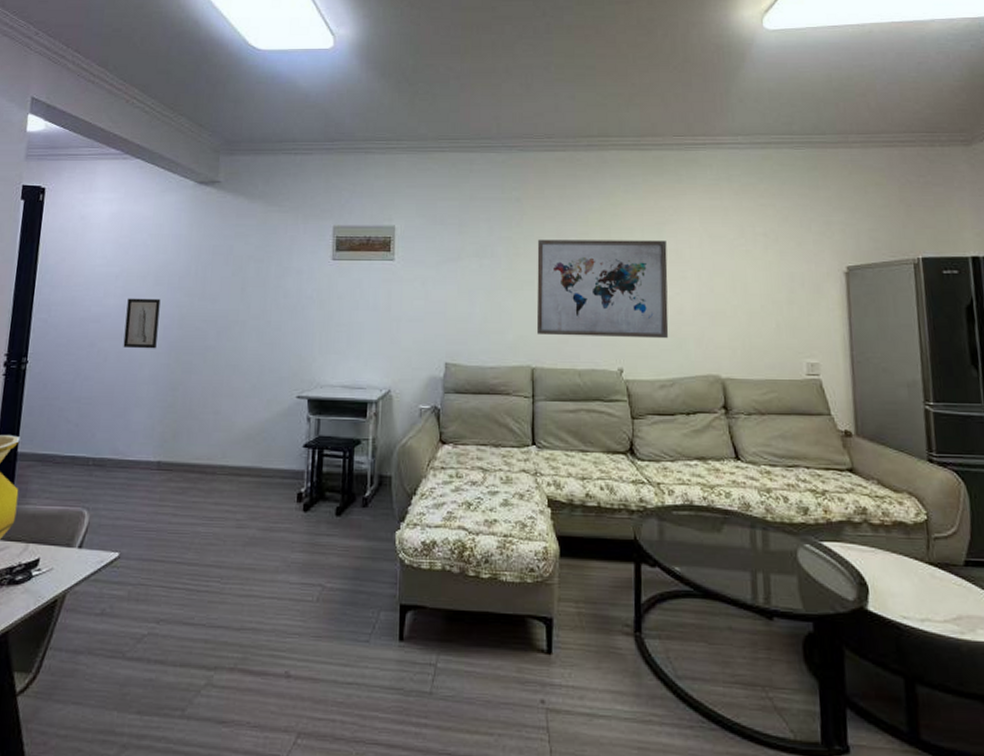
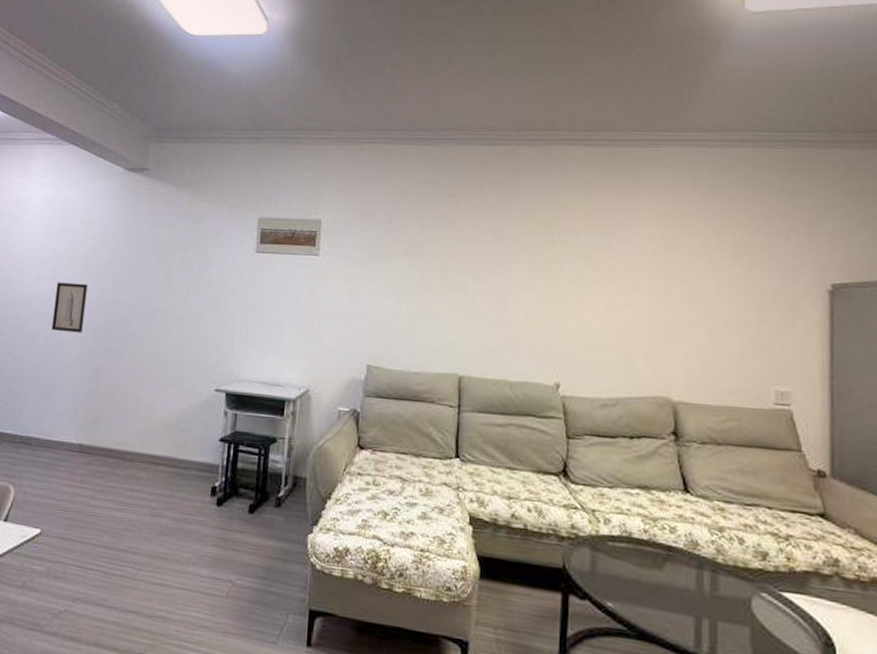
wall art: present [536,239,669,339] -> none [466,240,617,354]

